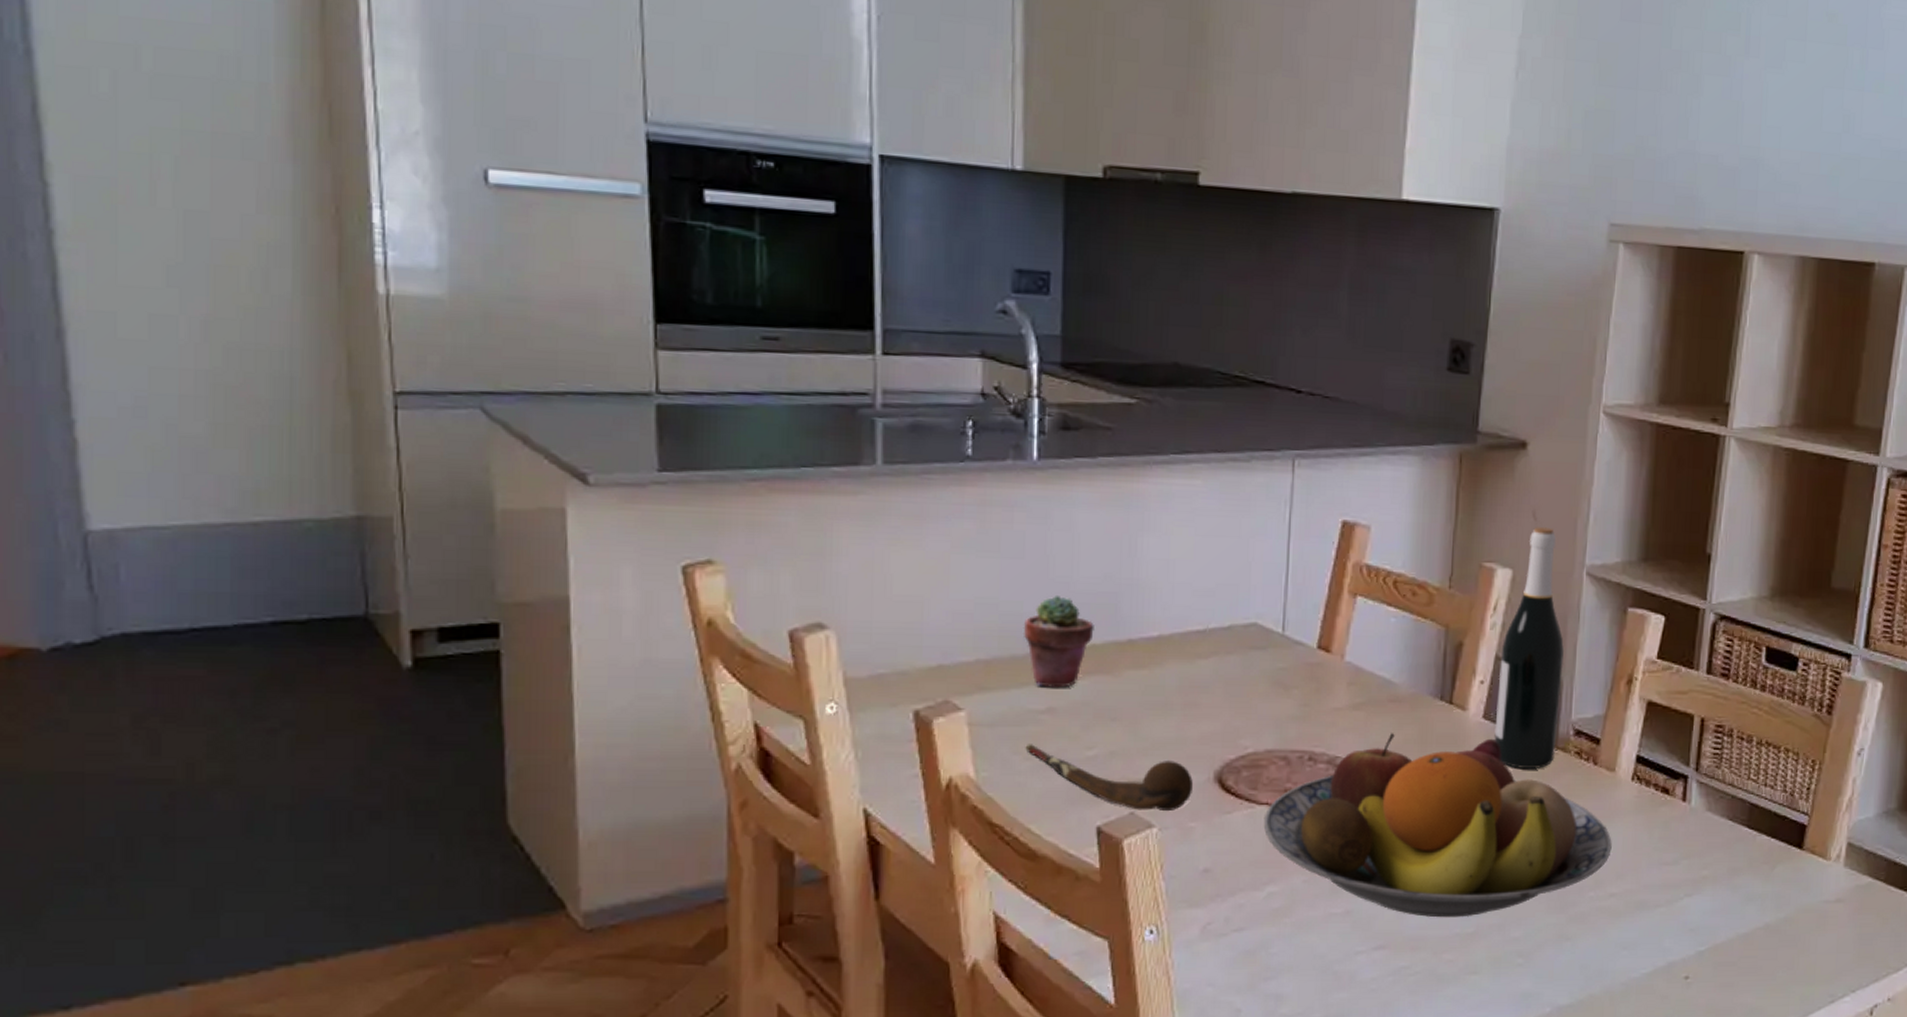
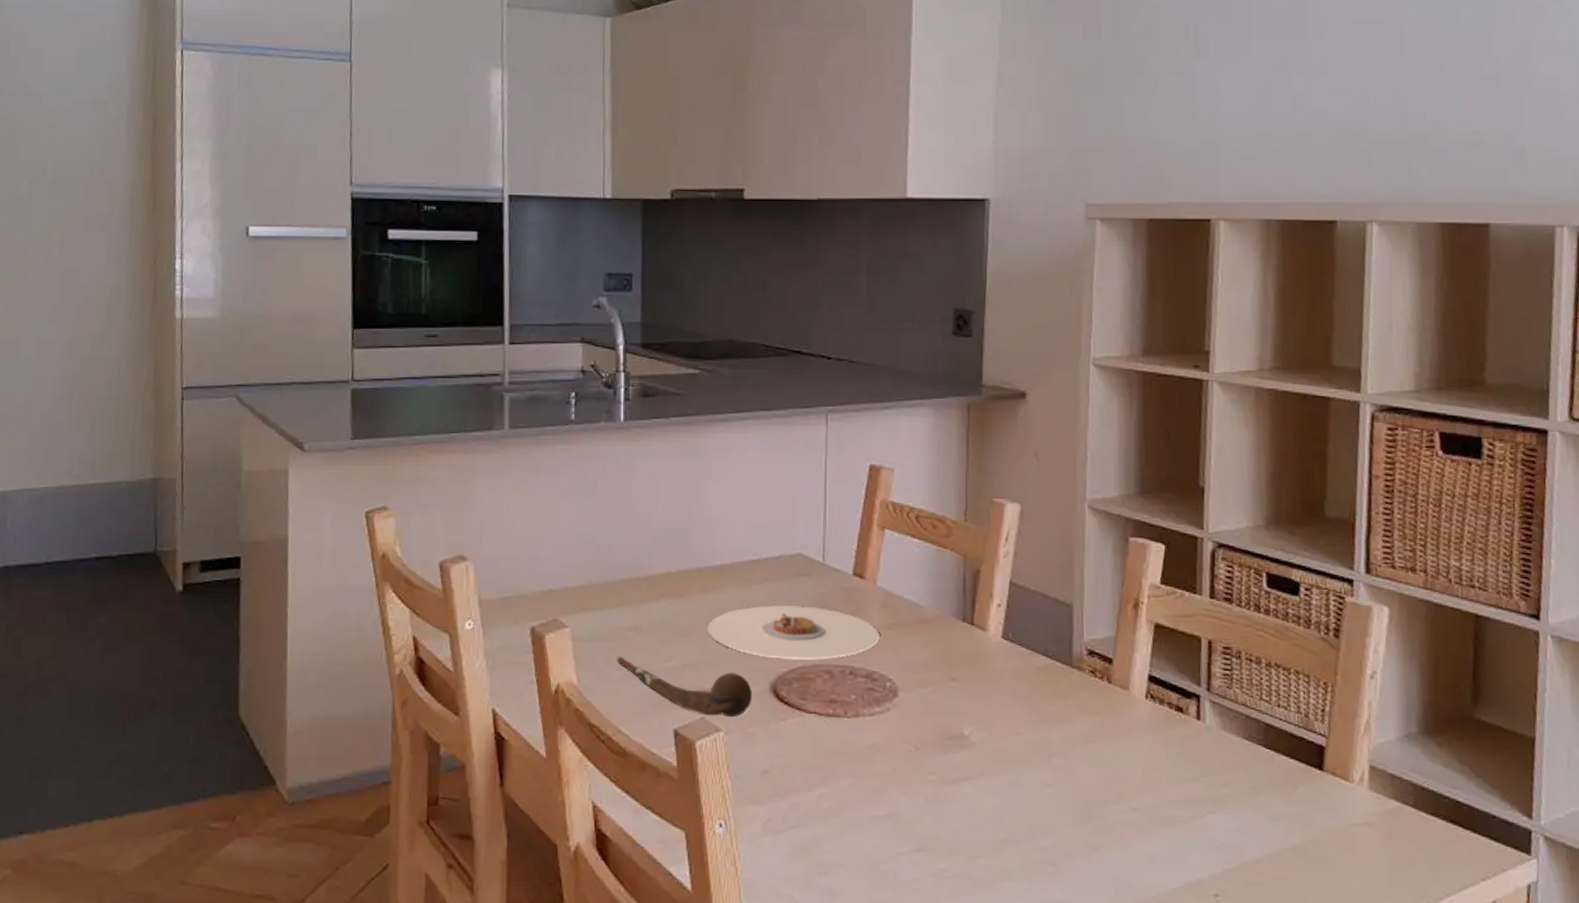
potted succulent: present [1023,594,1094,688] -> none [614,531,670,609]
plate: none [1141,683,1345,744] -> present [708,605,880,660]
fruit bowl: present [1263,733,1612,918] -> none [813,651,1131,825]
wine bottle: present [1494,527,1565,768] -> none [1013,466,1073,686]

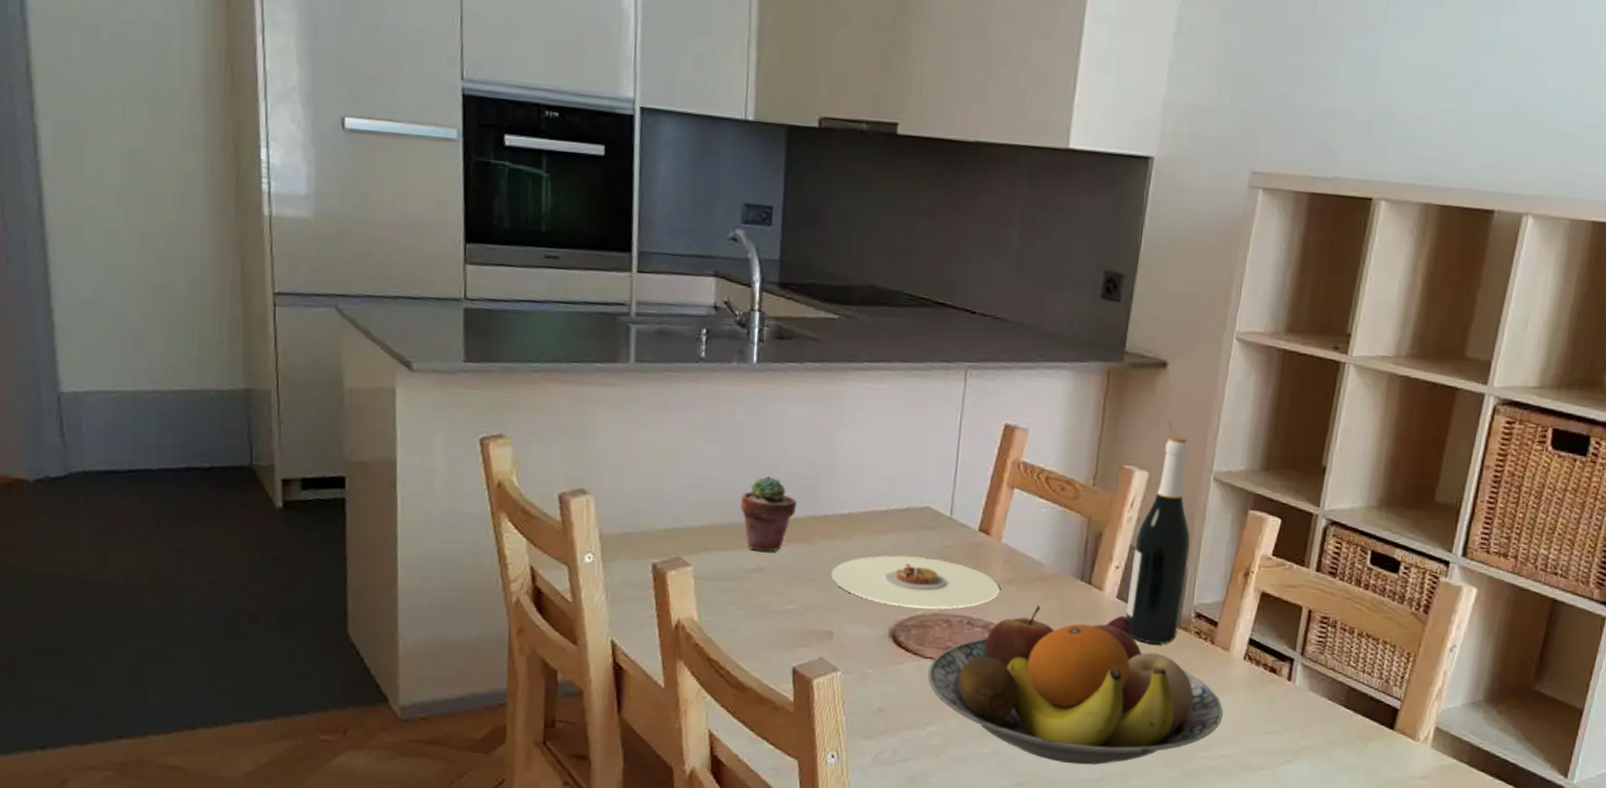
potted succulent: none [614,531,670,609] -> present [740,475,797,552]
spoon: present [616,656,752,718] -> none [738,596,871,659]
fruit bowl: none [813,651,1131,825] -> present [927,606,1223,765]
wine bottle: none [1013,466,1073,686] -> present [1125,436,1191,644]

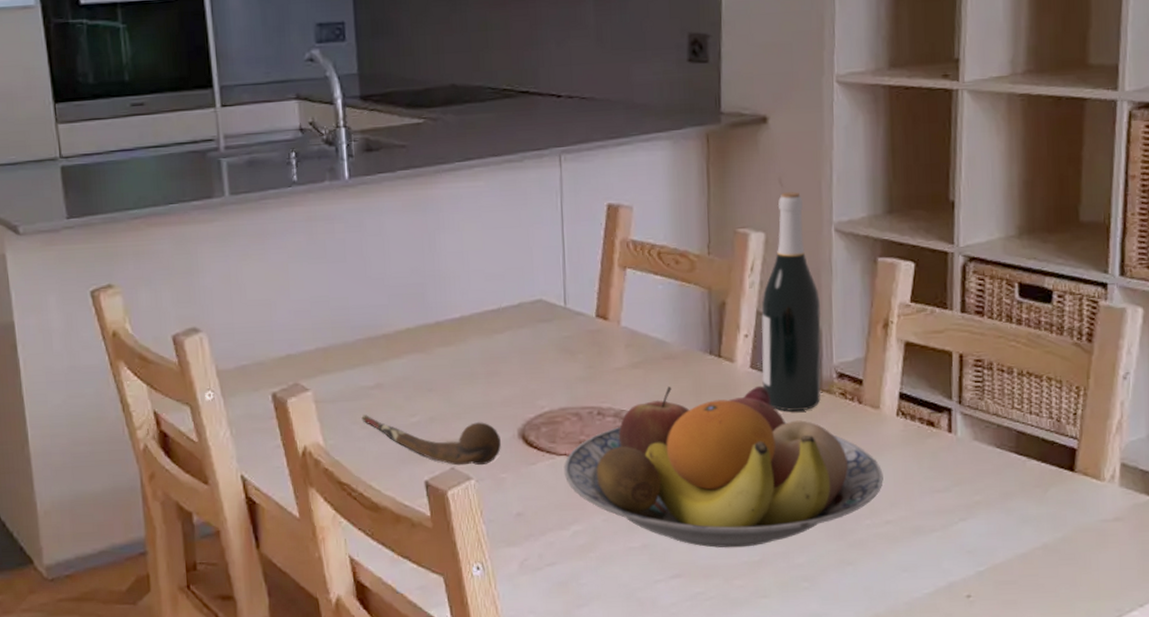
spoon: none [738,596,871,659] -> present [361,415,501,466]
potted succulent: present [740,475,797,552] -> none [350,289,407,367]
plate: present [831,555,1000,609] -> none [451,351,626,405]

